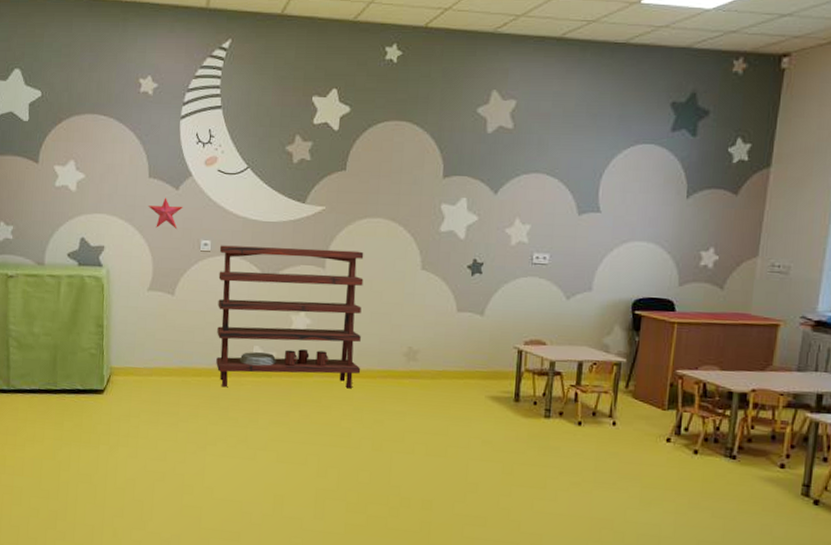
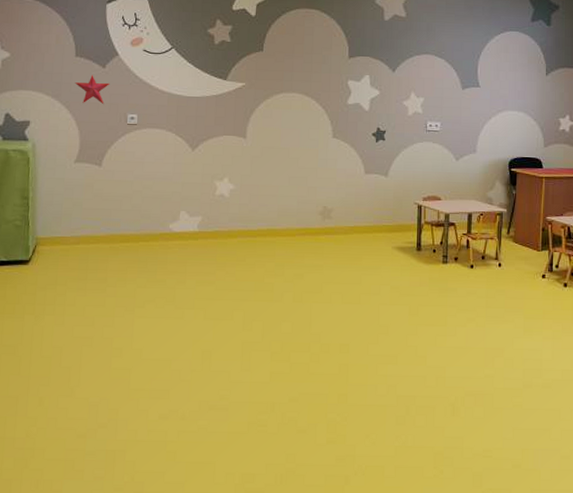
shelving unit: present [216,245,364,389] -> none [144,118,282,252]

